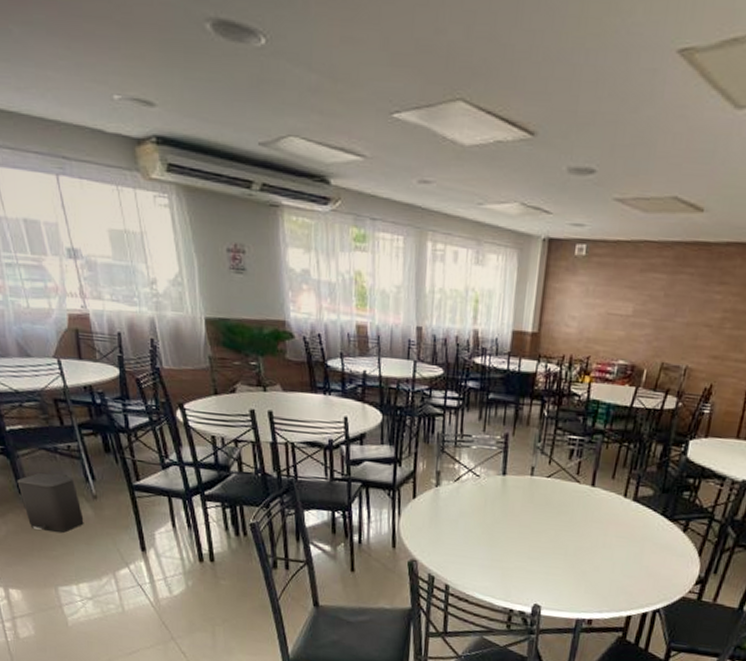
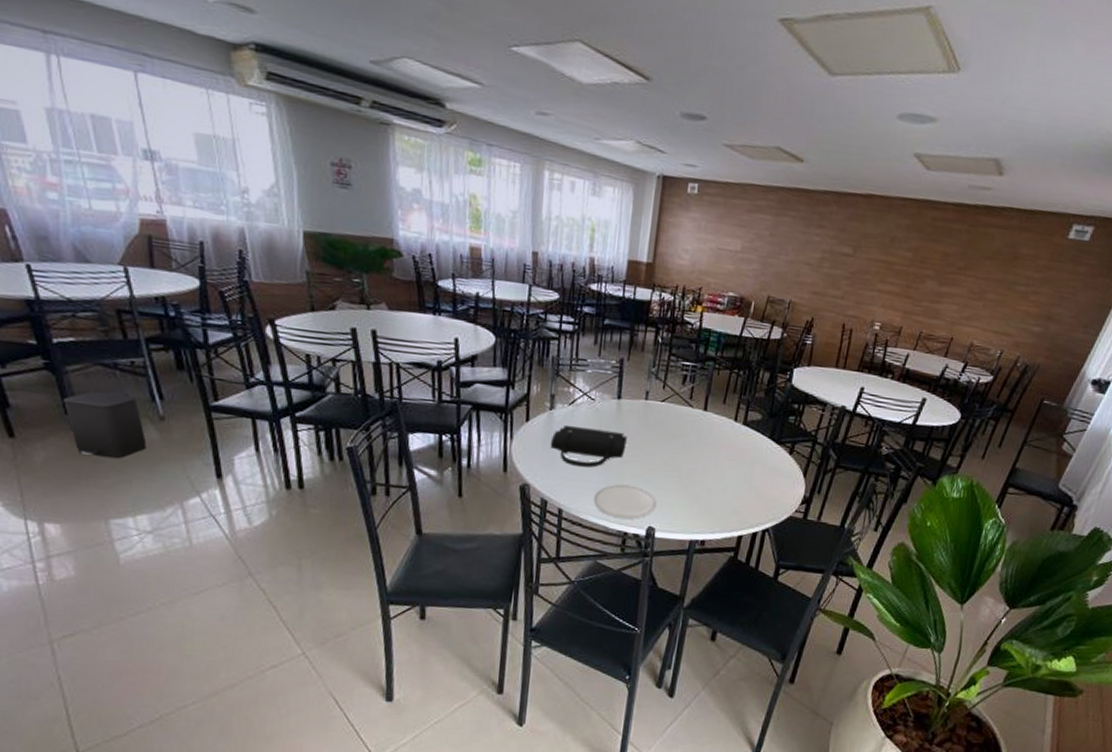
handbag: none [436,501,512,545] -> present [550,424,627,468]
plate: none [479,561,543,597] -> present [593,484,657,519]

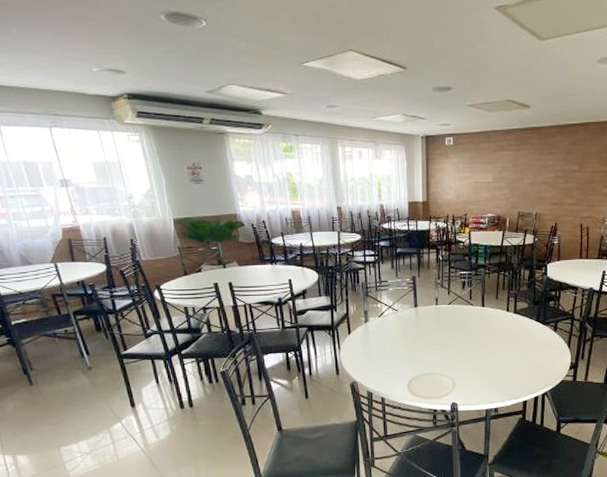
pedal bin: present [63,390,147,459] -> none [22,353,81,403]
handbag: present [550,424,627,468] -> none [368,332,426,364]

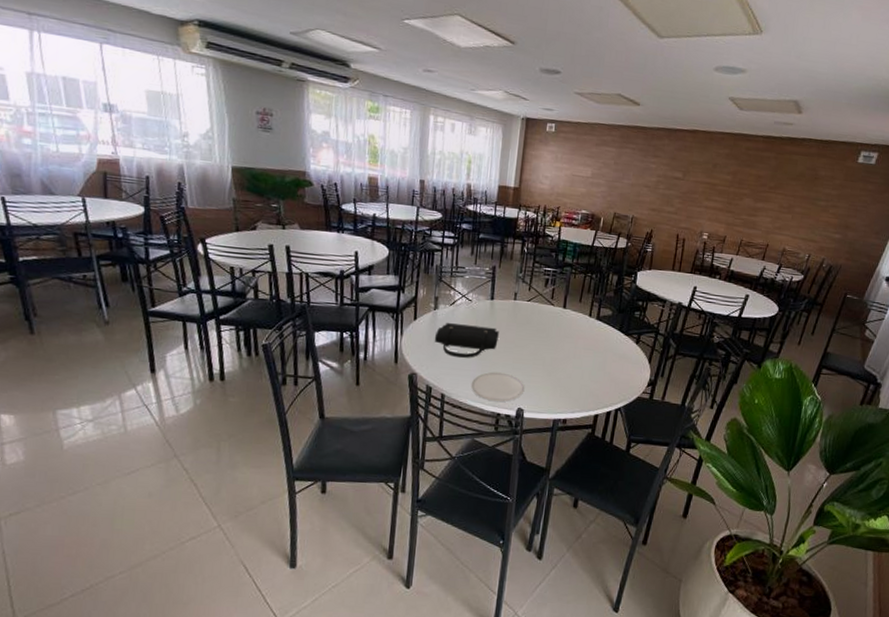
handbag: none [368,332,426,364] -> present [434,322,499,359]

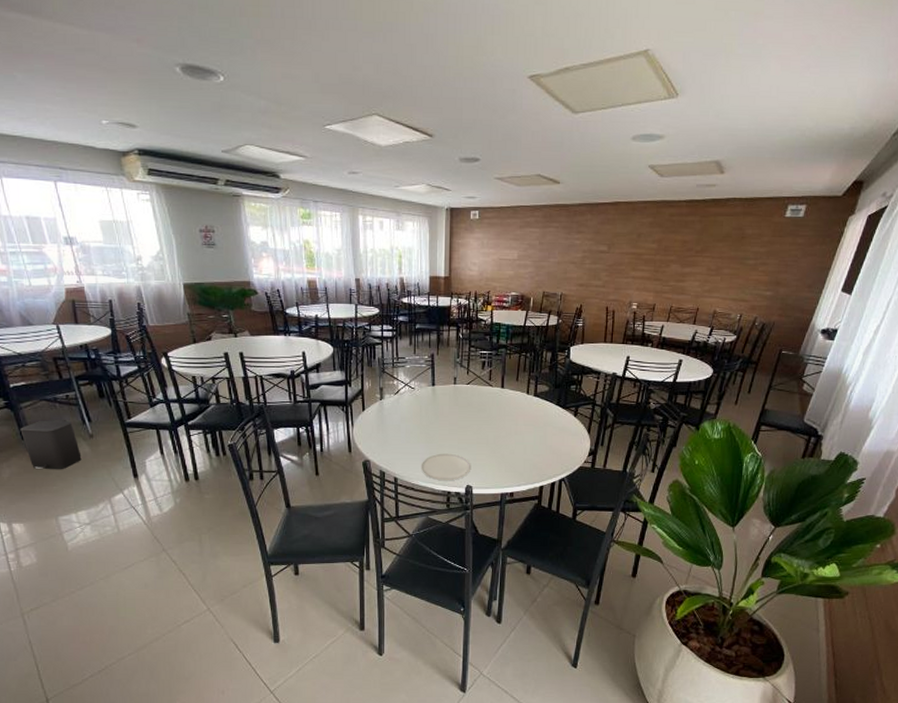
pedal bin: none [24,300,93,358] -> present [20,419,82,470]
handbag: present [434,322,499,359] -> none [383,410,443,443]

